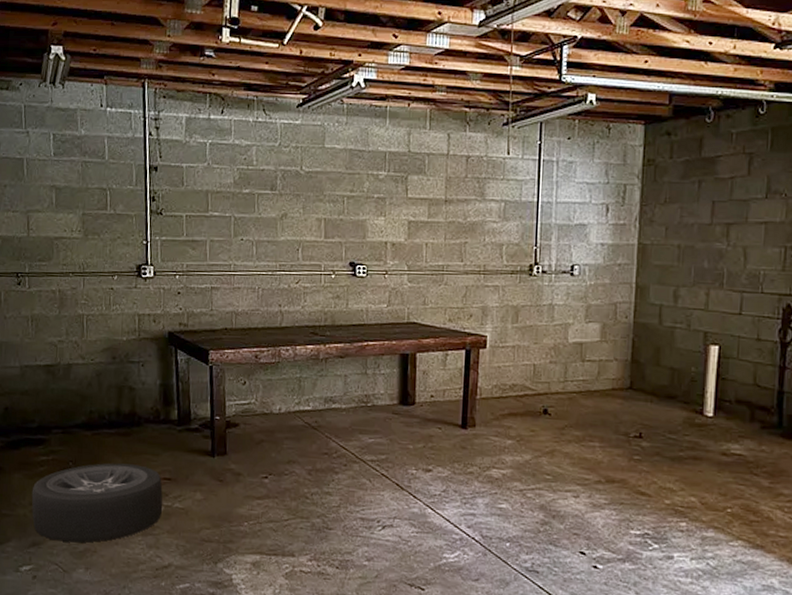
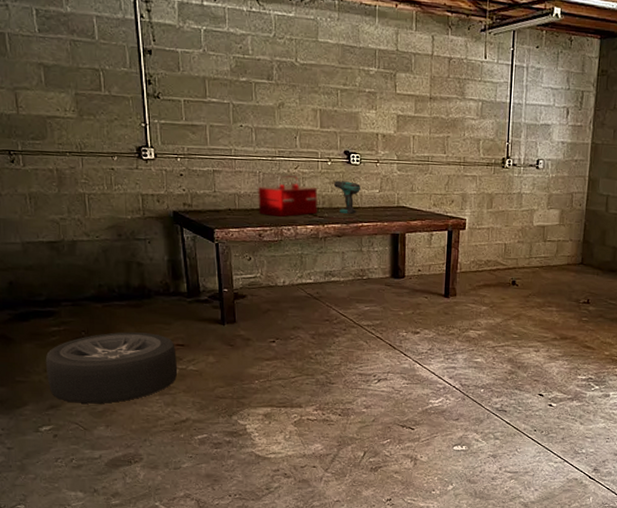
toolbox: none [255,290,320,337] -> present [258,174,318,218]
power drill: none [337,295,366,332] -> present [333,180,360,214]

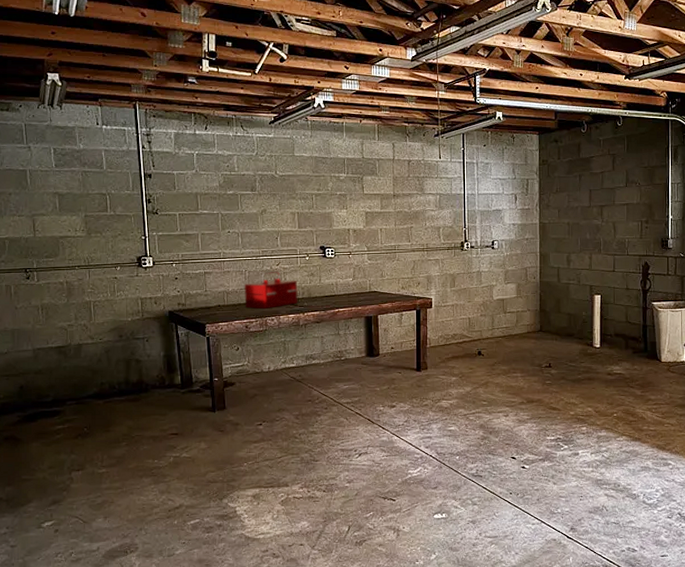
car tire: present [45,332,178,404] -> none [50,425,172,497]
power drill: present [333,180,360,214] -> none [311,273,336,301]

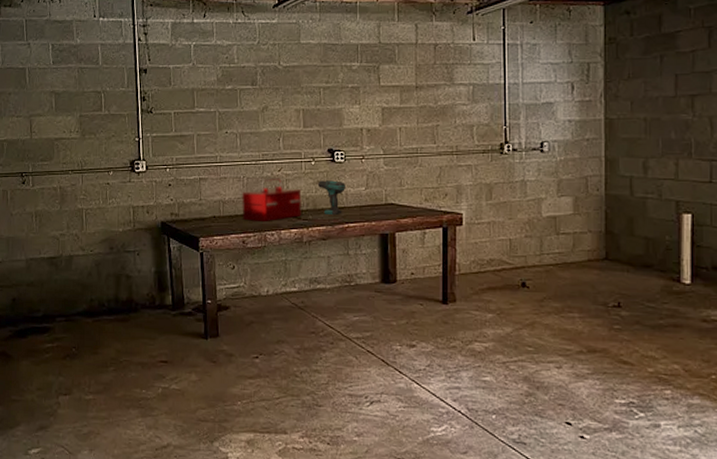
power drill: none [311,273,336,301] -> present [317,180,345,214]

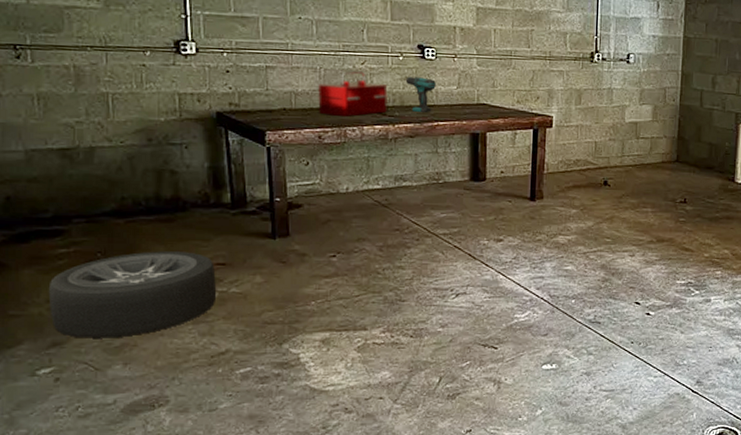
car tire: none [38,348,161,426] -> present [48,251,217,338]

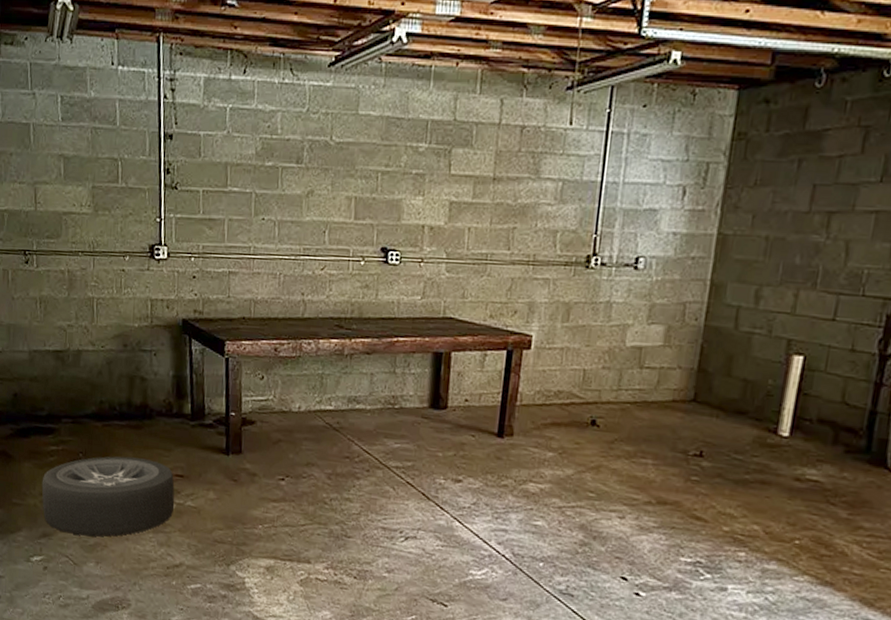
toolbox: present [318,70,388,117] -> none [275,276,347,329]
power drill: present [405,76,436,112] -> none [365,284,398,326]

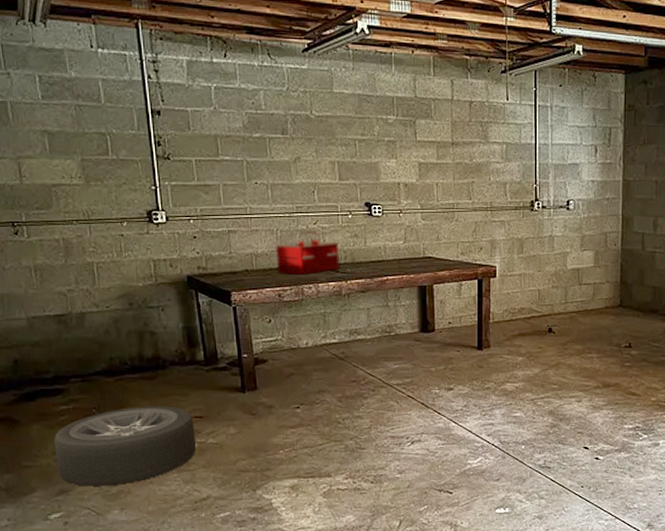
toolbox: none [275,276,347,329] -> present [276,231,340,276]

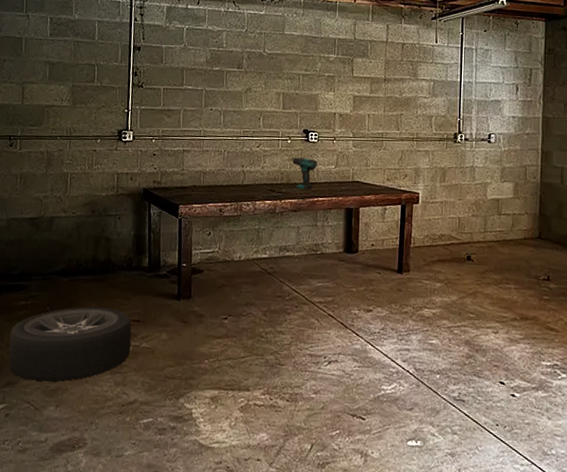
toolbox: present [276,231,340,276] -> none [221,152,278,193]
power drill: none [355,234,384,268] -> present [292,157,317,189]

